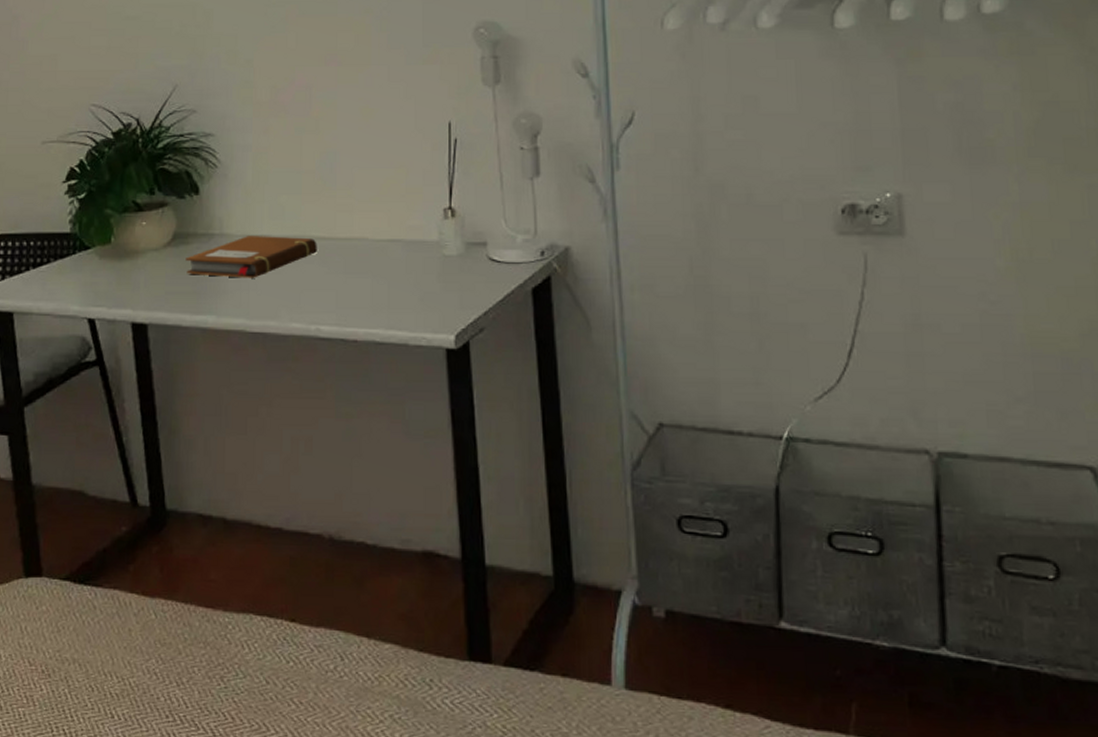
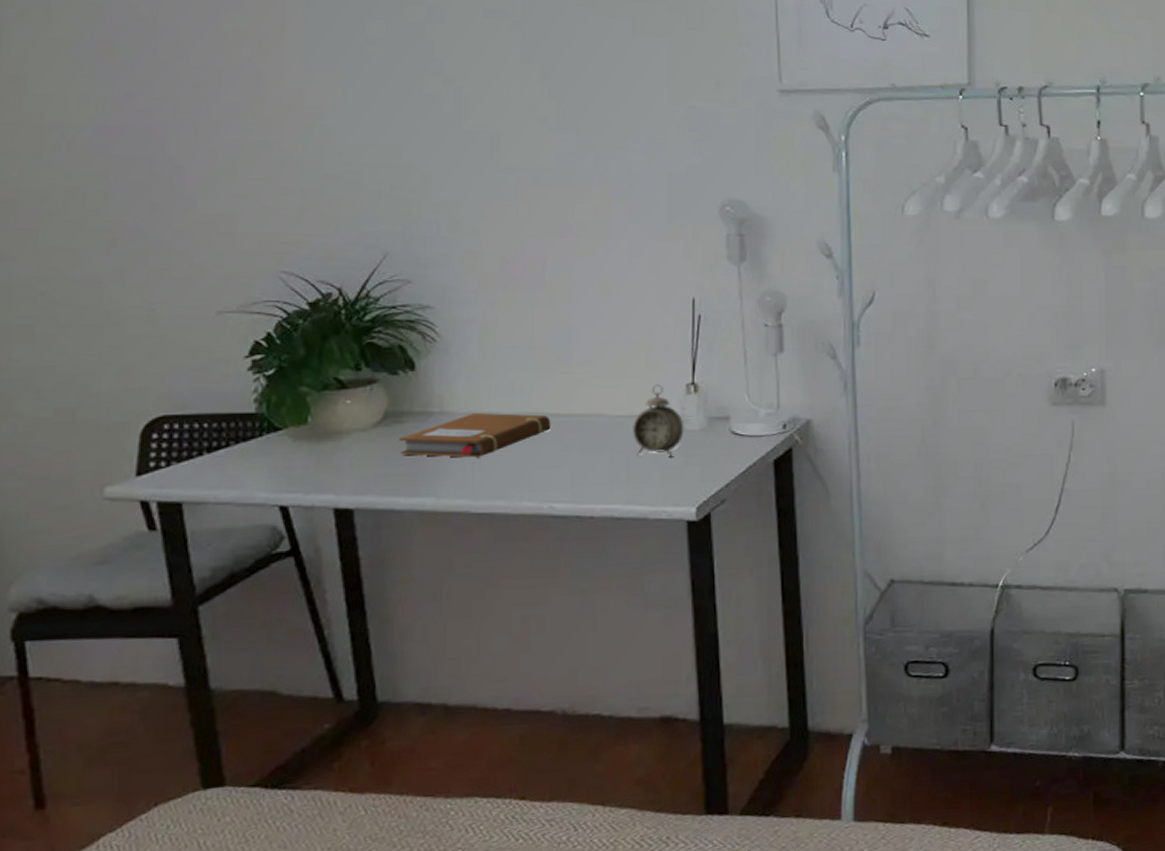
alarm clock: none [392,208,442,282] -> present [631,384,684,456]

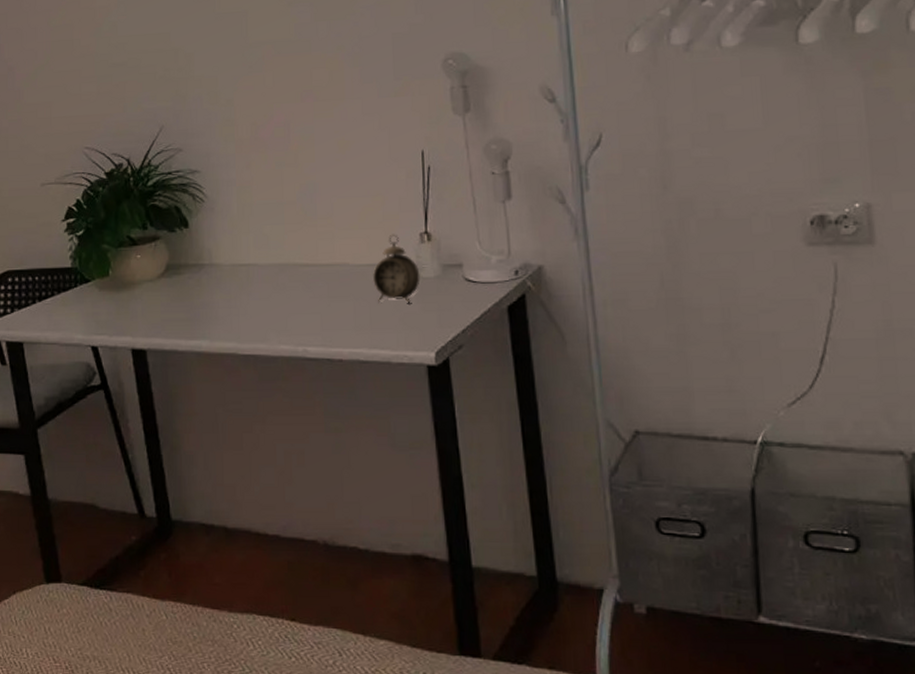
notebook: present [399,413,551,458] -> none [179,264,301,305]

